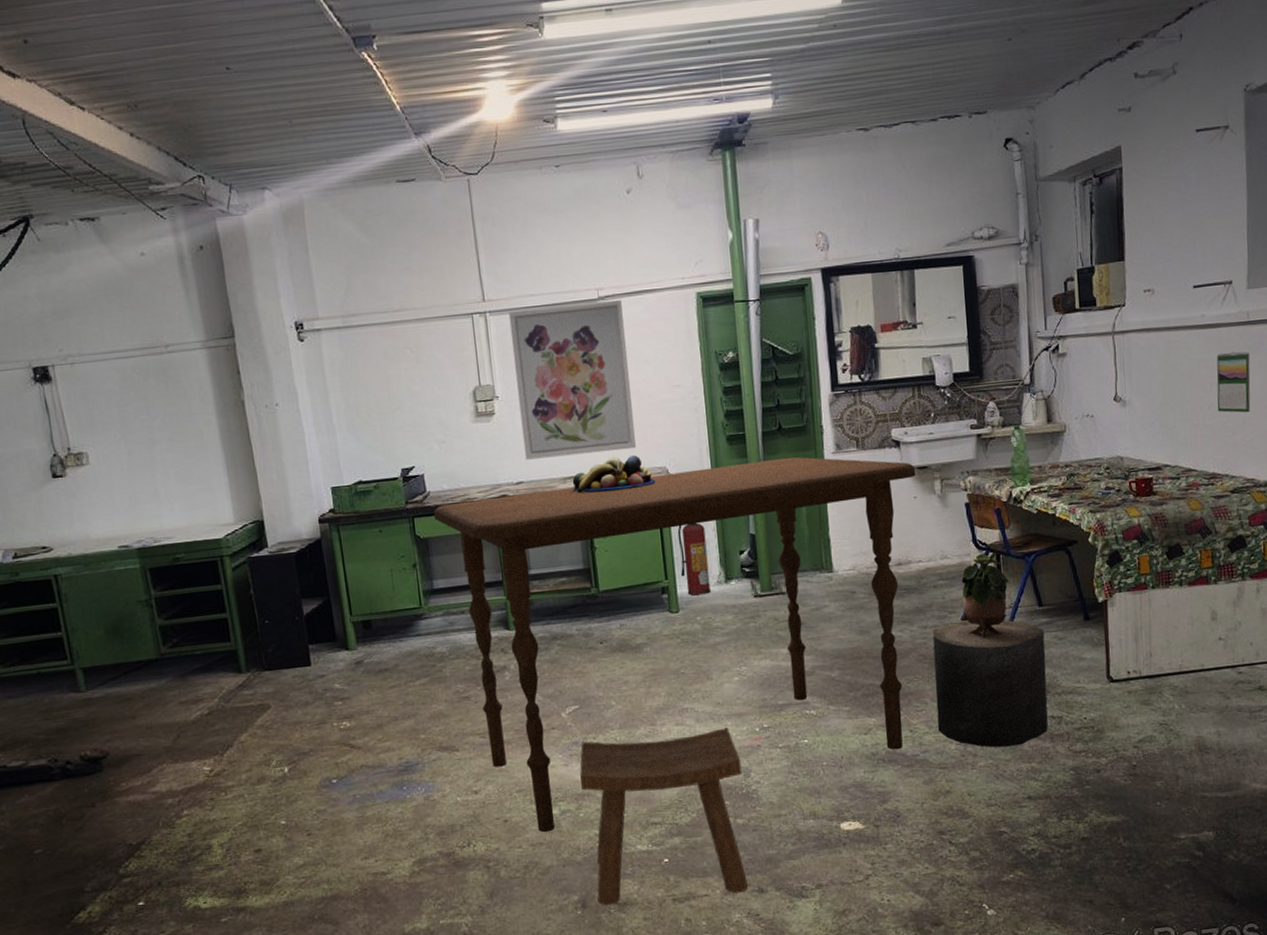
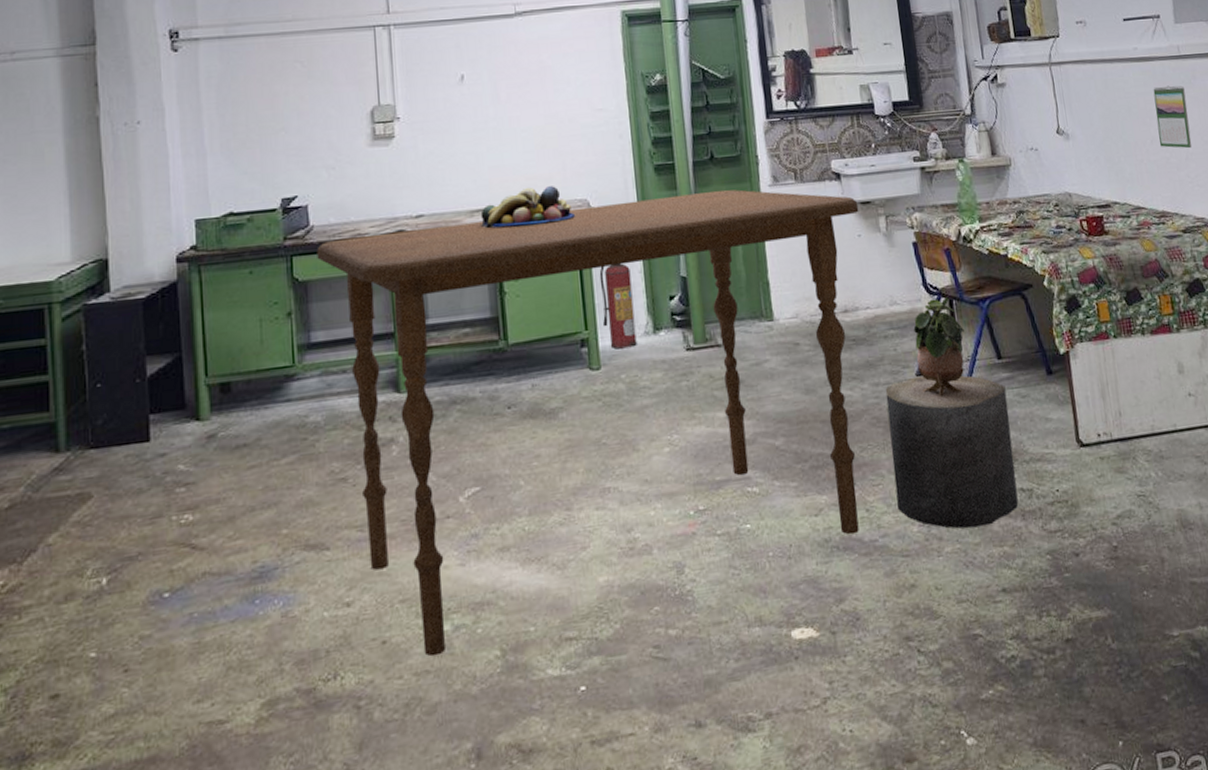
wall art: present [508,299,637,460] -> none [415,15,555,190]
stool: present [580,727,748,906] -> none [479,511,683,755]

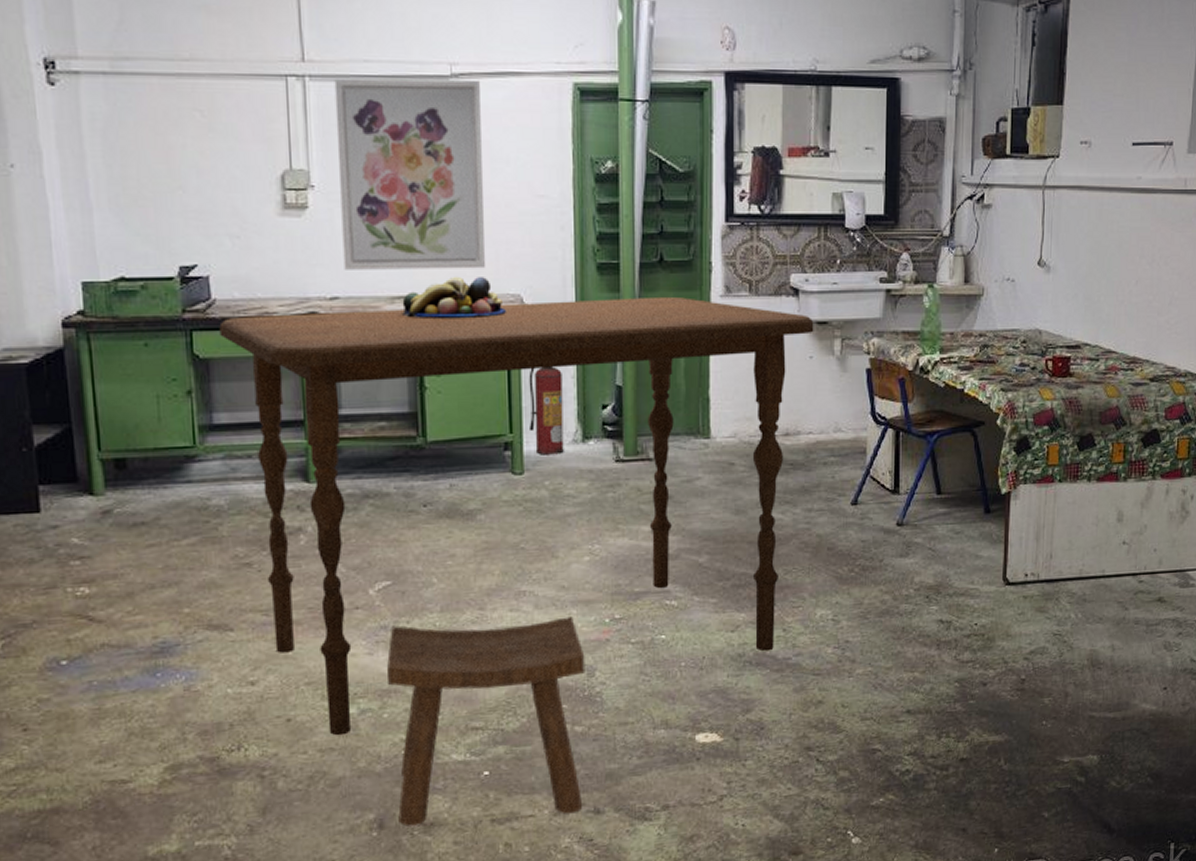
wall art: none [415,15,555,190] -> present [334,78,486,270]
stool: none [479,511,683,755] -> present [387,616,585,826]
stool: present [885,375,1019,529] -> none [815,505,940,654]
potted plant: present [913,297,965,398] -> none [854,428,908,528]
calendar: present [1153,85,1192,149] -> none [1144,222,1183,293]

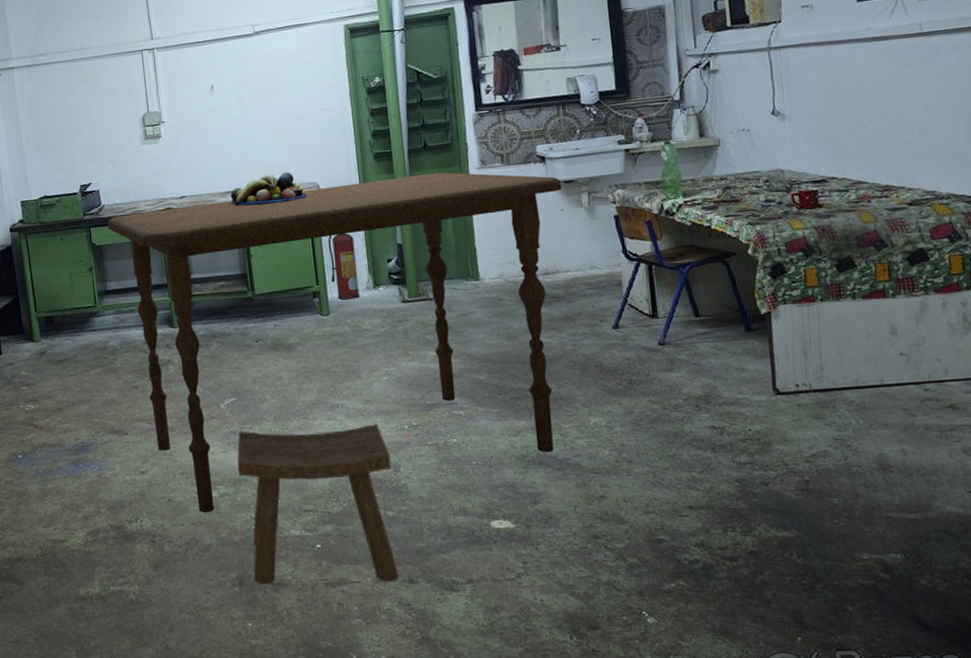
wall art: present [334,78,486,270] -> none [173,33,289,177]

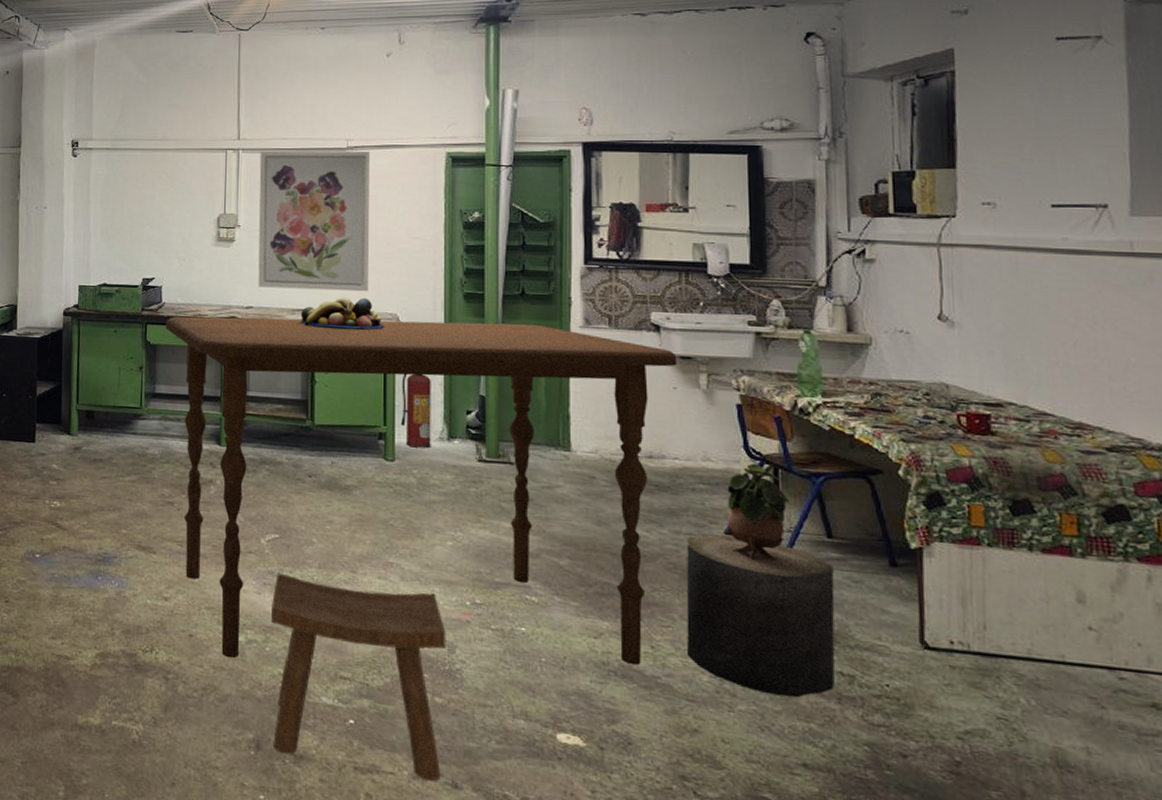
wall art: none [173,33,289,177] -> present [258,150,370,292]
stool: none [582,328,709,456] -> present [686,534,835,698]
potted plant: none [612,263,664,347] -> present [727,463,790,562]

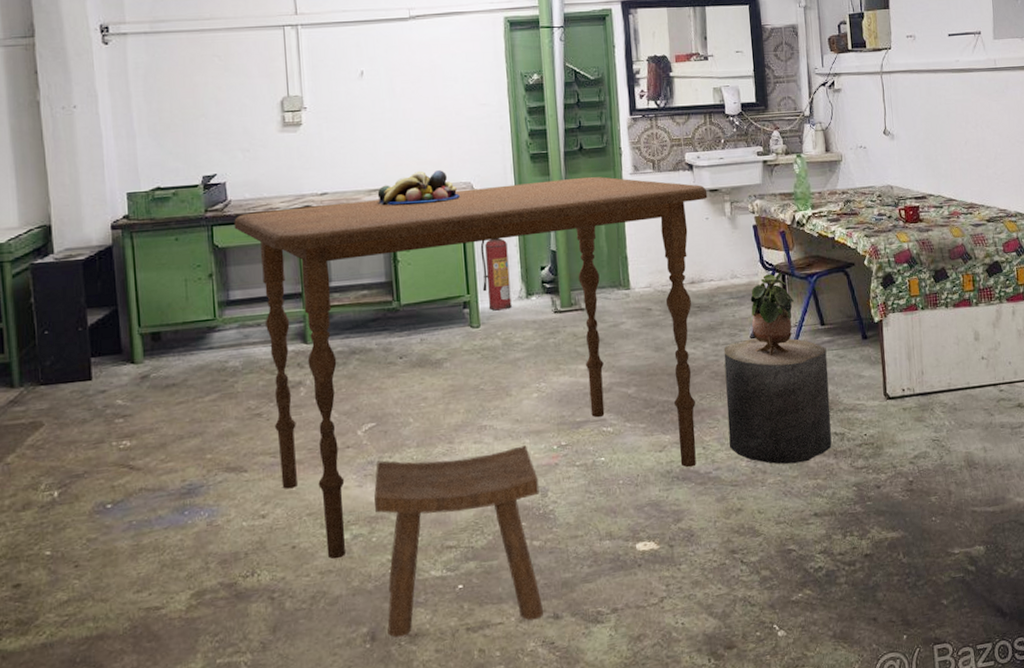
wall art: present [258,150,370,292] -> none [320,19,443,171]

